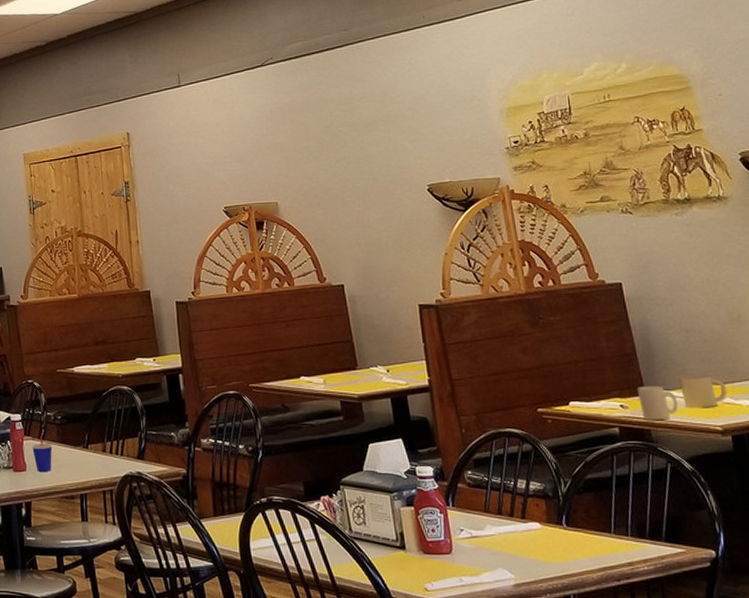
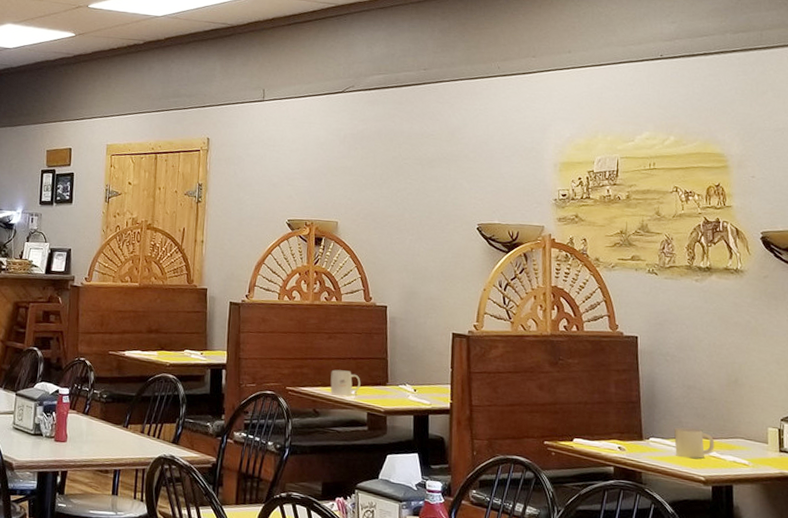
beverage cup: present [32,436,53,471] -> none [75,412,95,445]
mug: none [294,359,329,387] -> present [330,369,361,397]
cup: present [636,385,679,420] -> none [635,432,670,465]

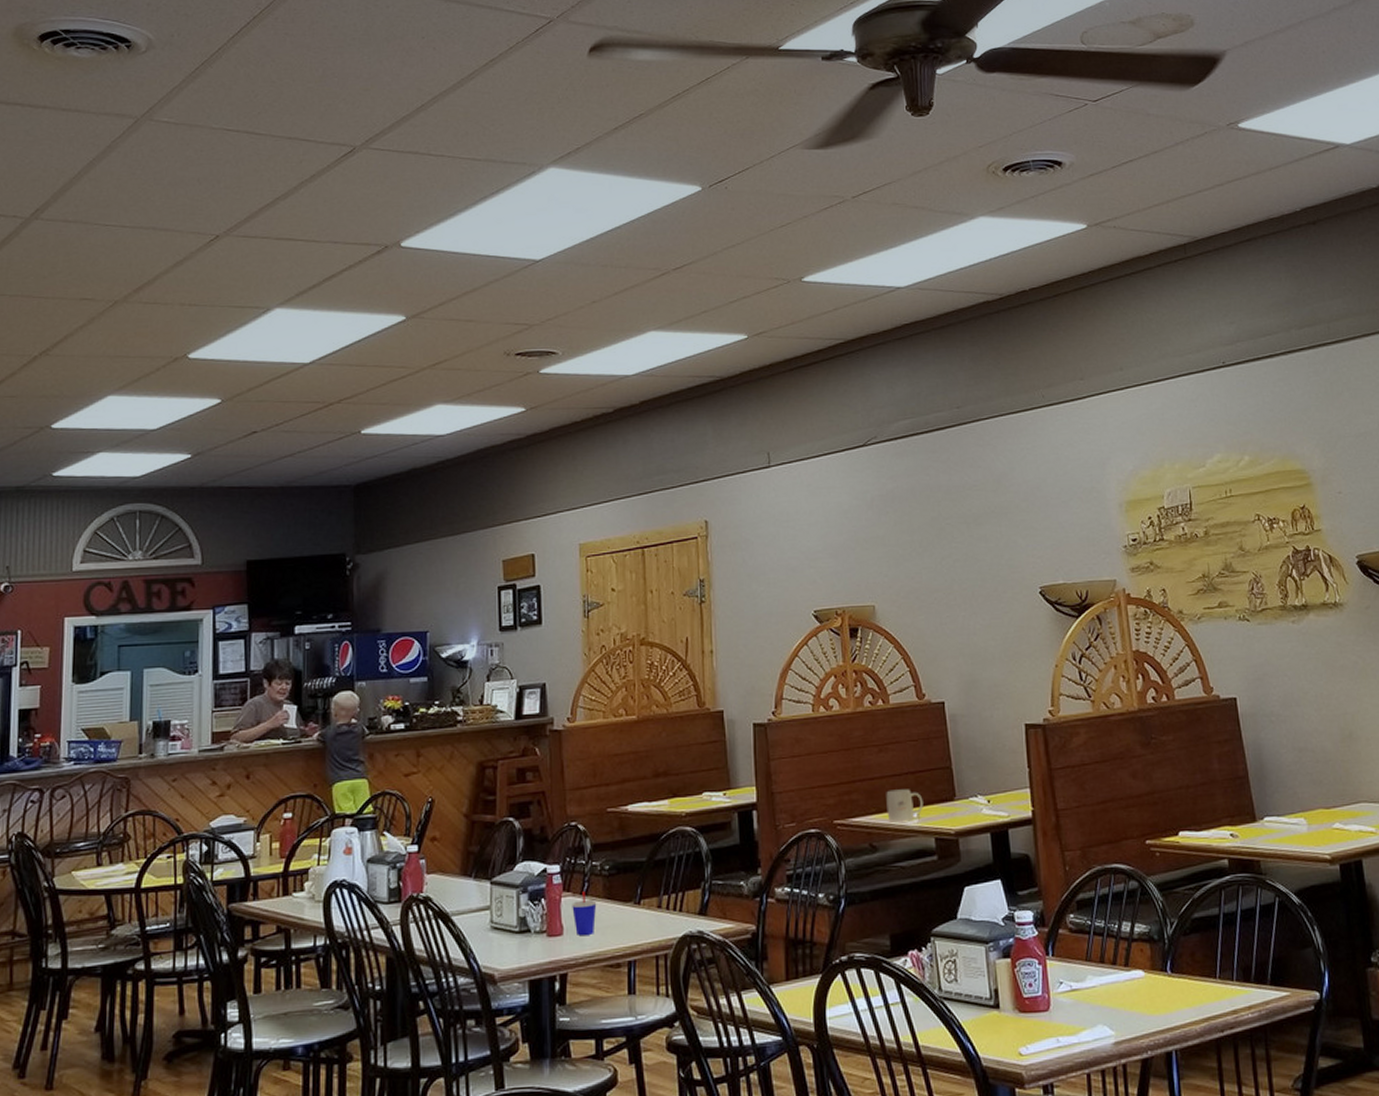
beverage cup: none [75,412,95,445] -> present [572,892,597,935]
mug: present [673,427,715,459] -> none [1289,798,1337,836]

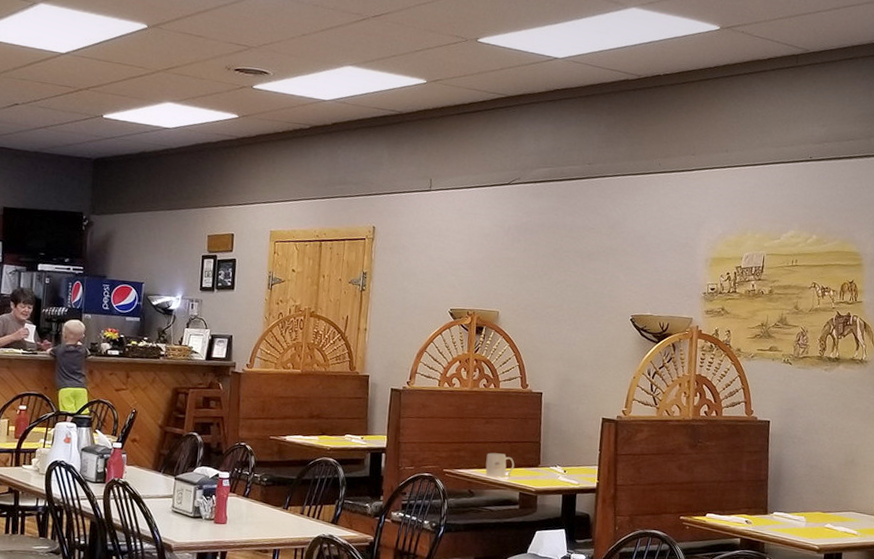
beverage cup: present [572,892,597,935] -> none [235,495,255,526]

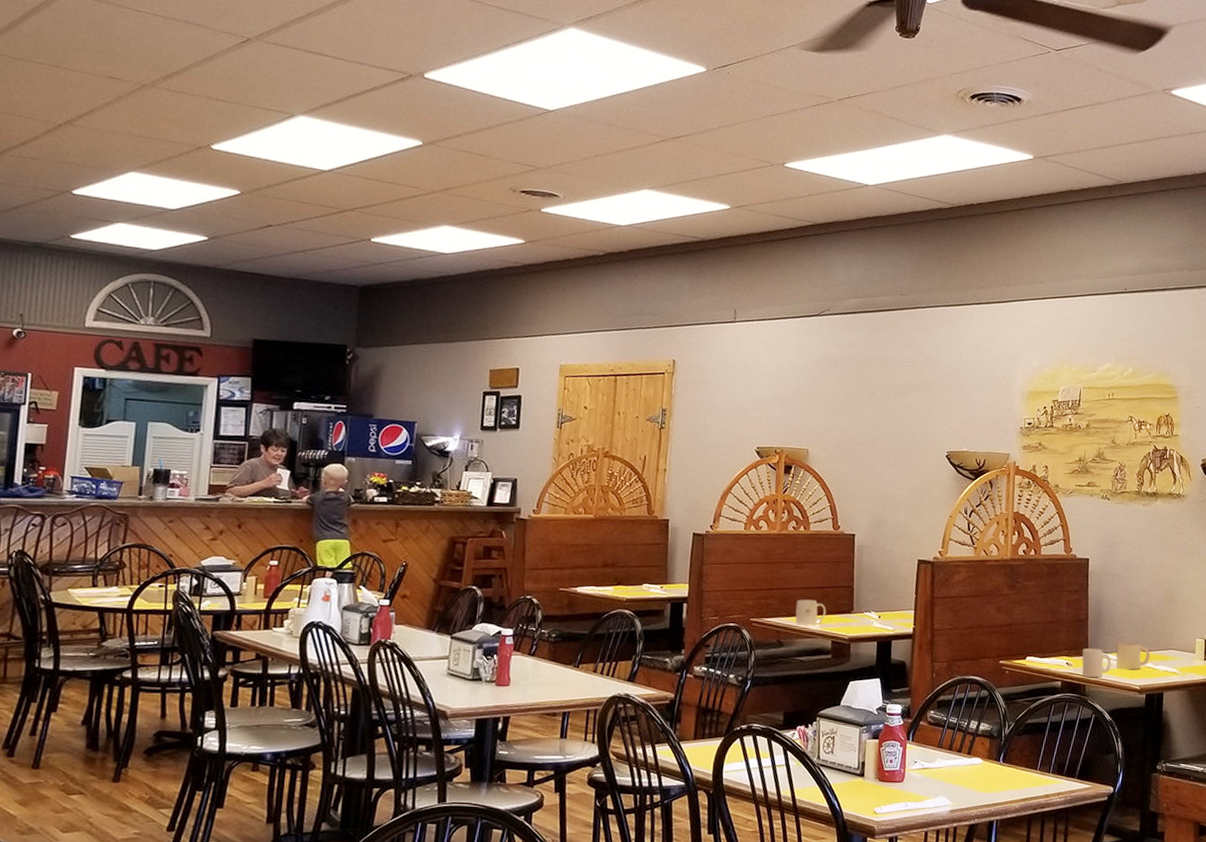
cup: none [761,507,791,536] -> present [1082,648,1112,678]
mug: none [795,502,830,530] -> present [1115,642,1151,670]

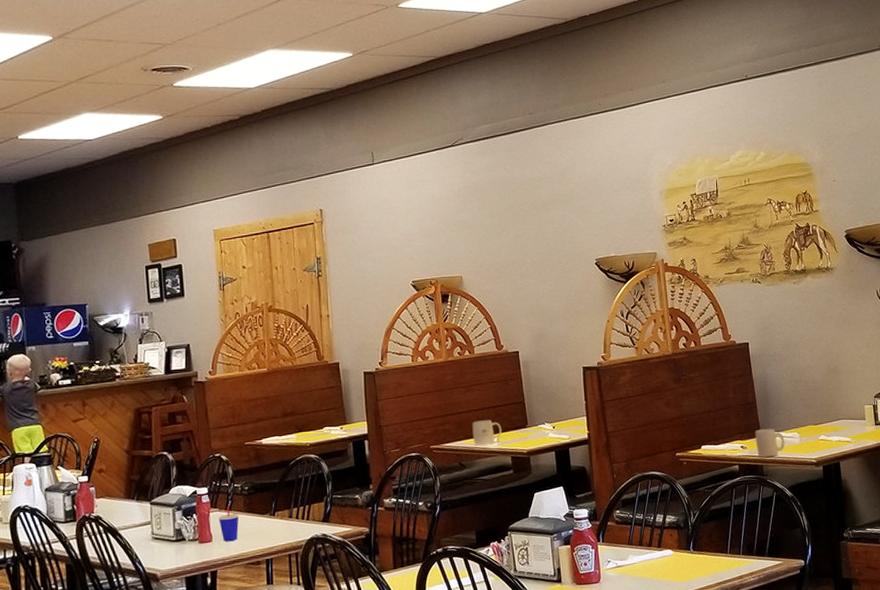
beverage cup: none [519,653,542,688] -> present [219,507,239,541]
mug: present [1115,642,1151,670] -> none [786,417,822,446]

